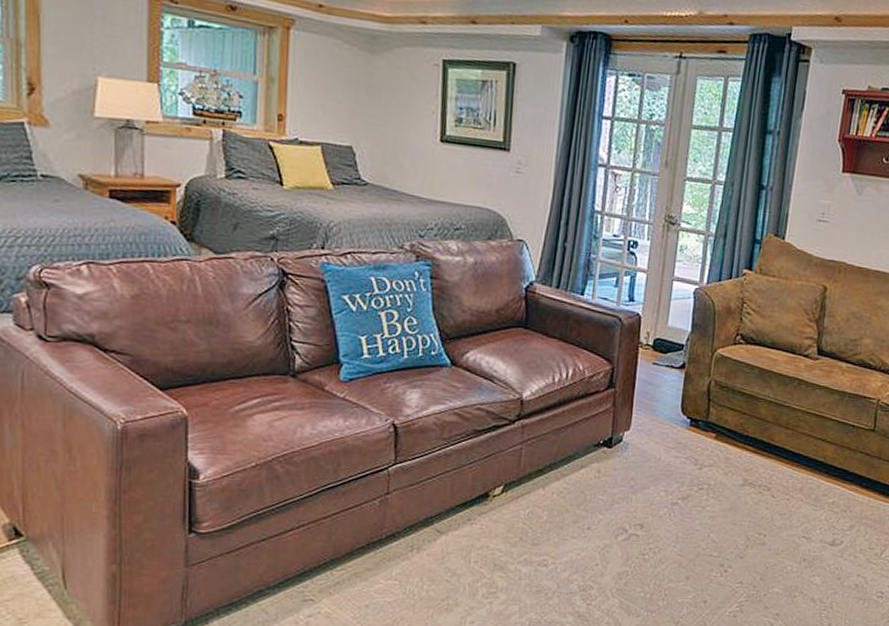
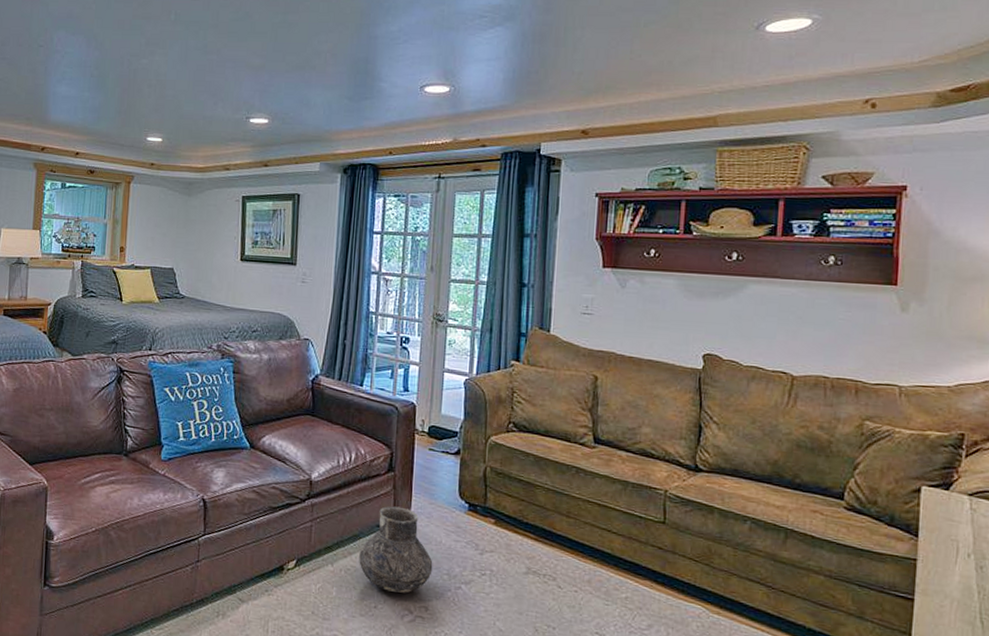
vase: none [573,424,651,512] -> present [359,506,433,593]

